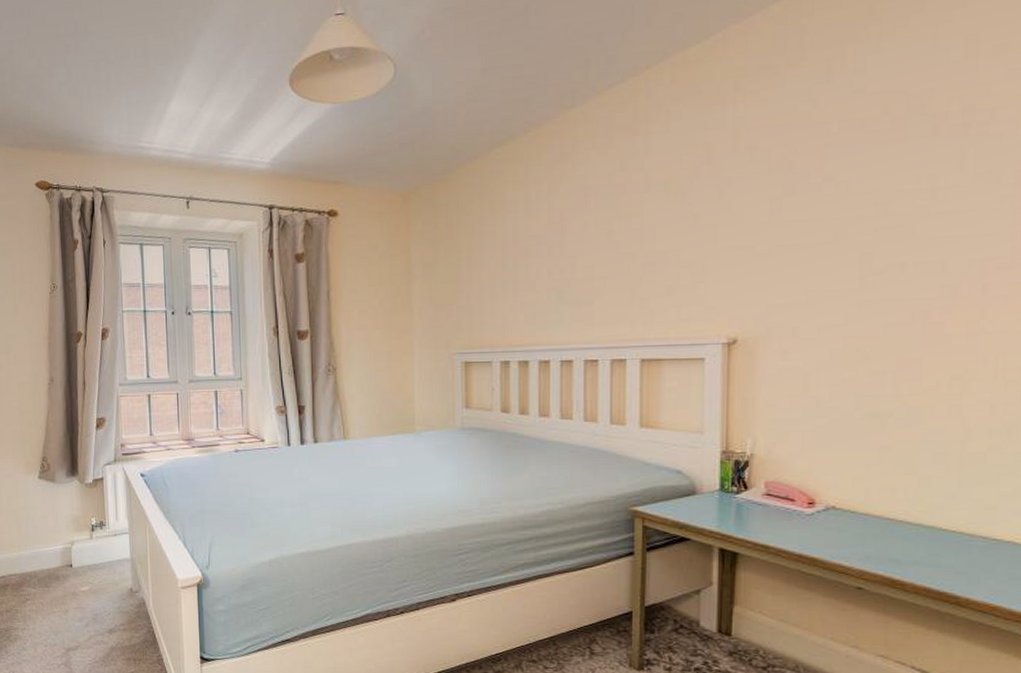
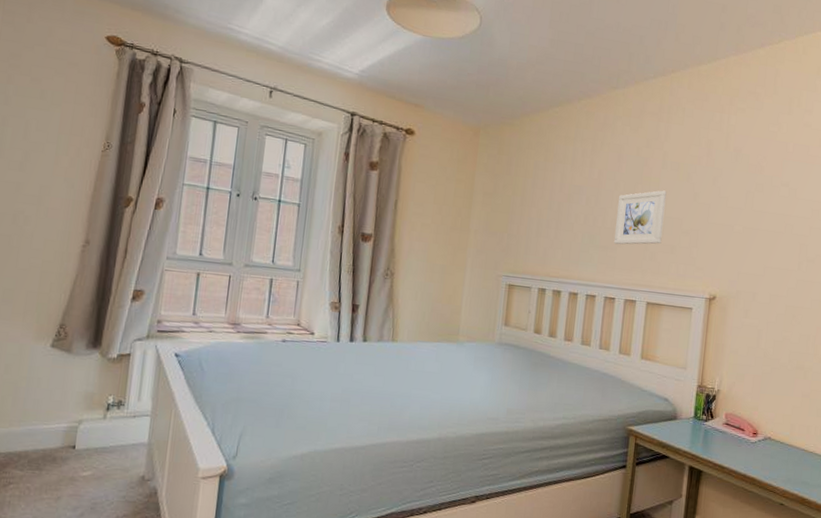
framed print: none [590,219,654,297] -> present [614,190,667,245]

